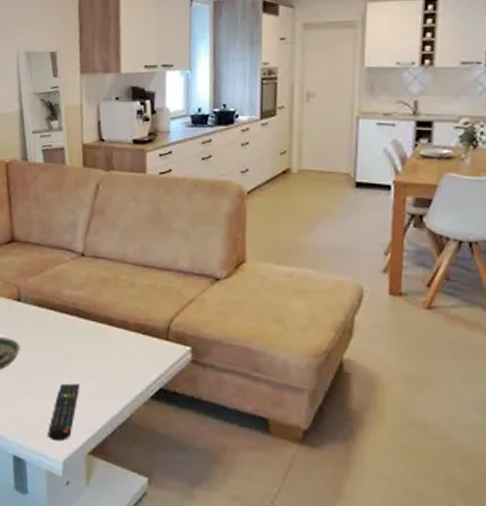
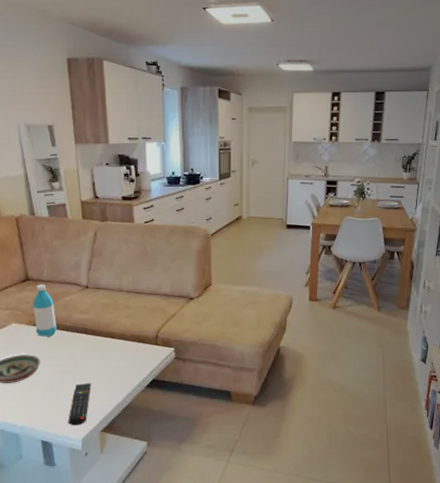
water bottle: none [16,247,43,317] -> present [33,284,57,337]

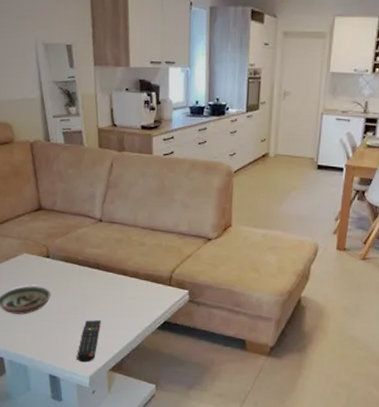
water bottle: present [33,284,57,337] -> none [45,214,68,270]

